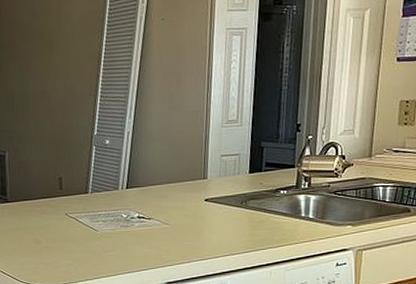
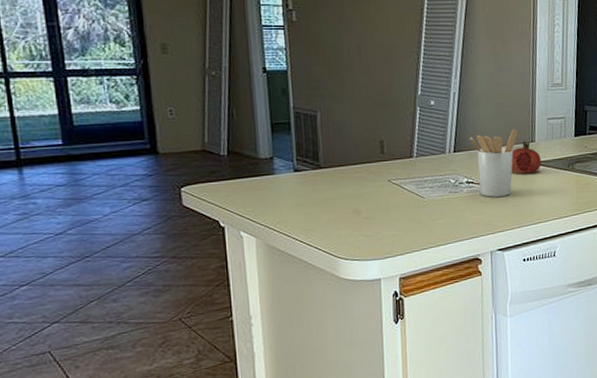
utensil holder: none [142,166,190,232] -> present [470,129,518,197]
fruit: none [182,178,213,210] -> present [511,141,541,174]

